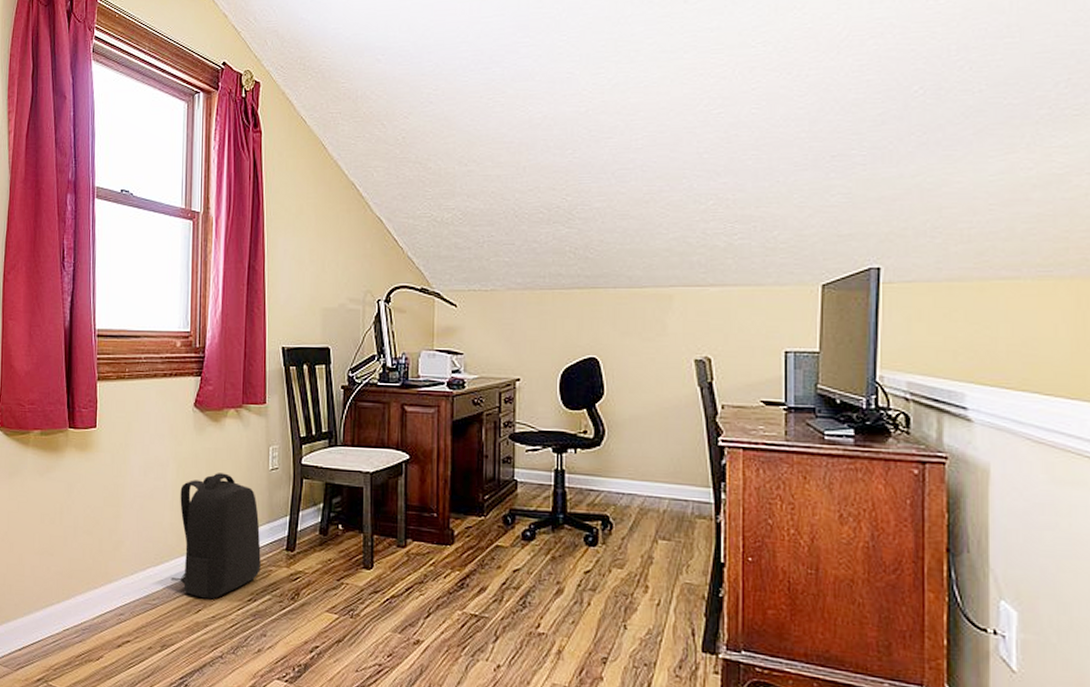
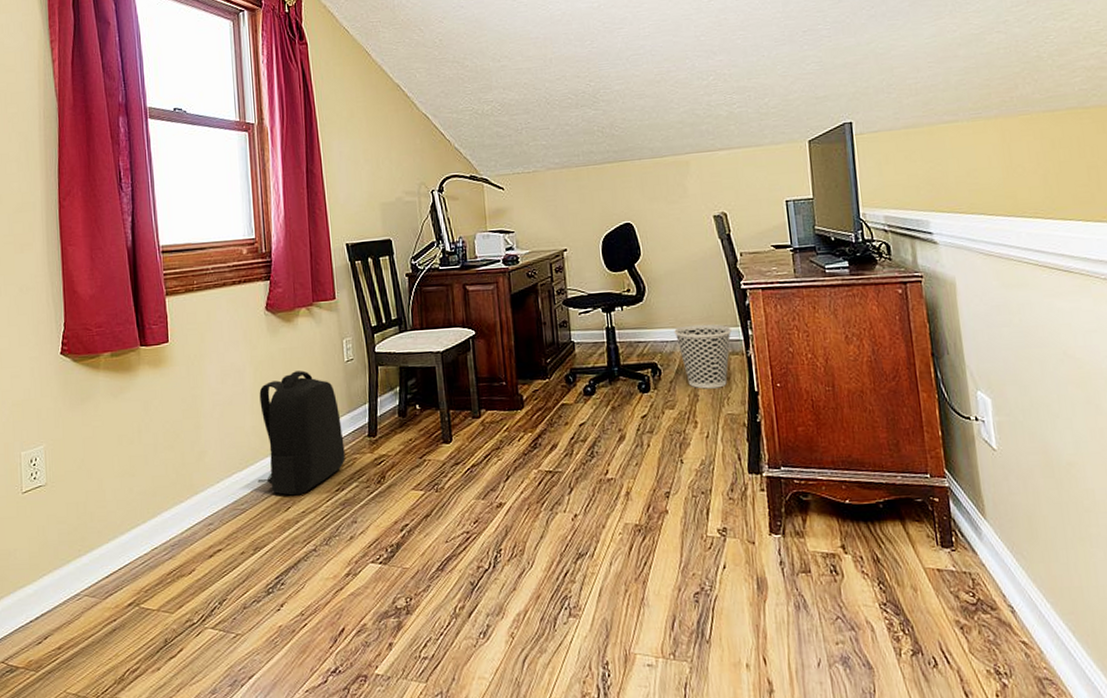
wastebasket: none [633,478,701,553] -> present [674,324,732,389]

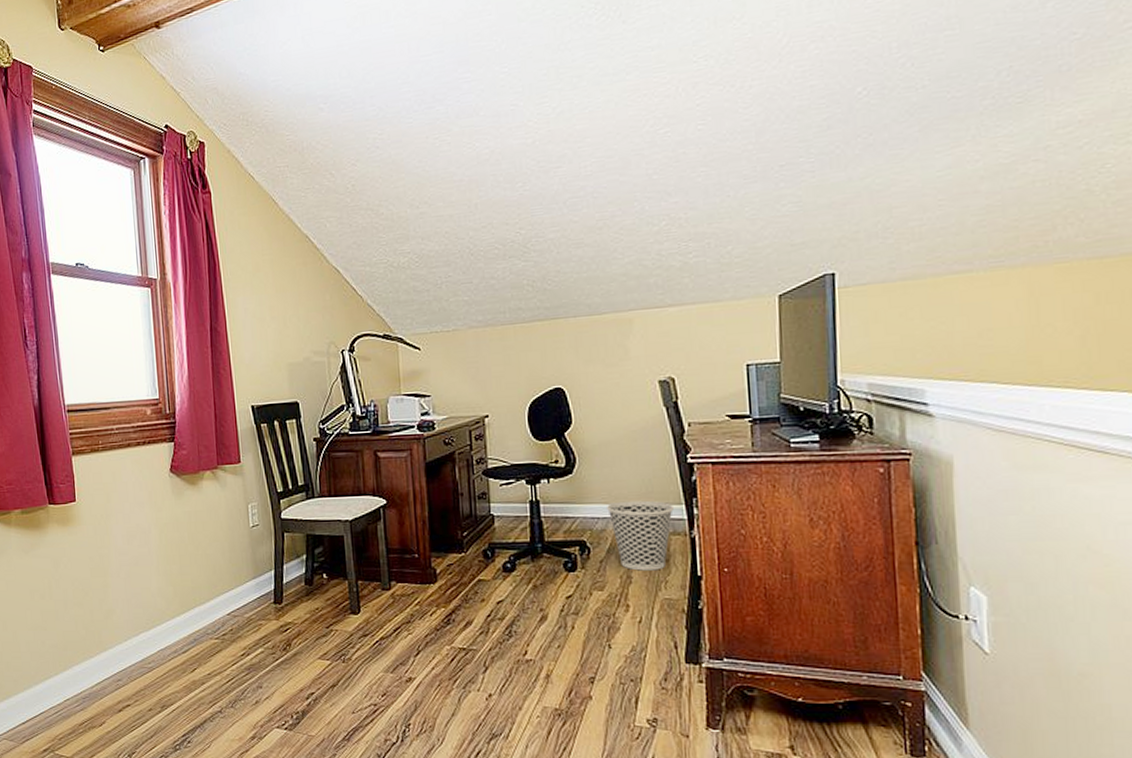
backpack: present [257,370,345,496] -> none [164,534,251,658]

